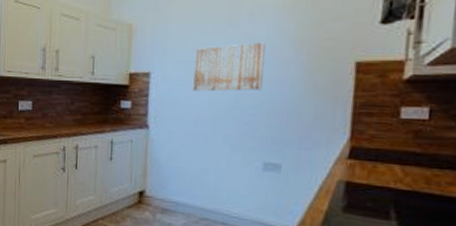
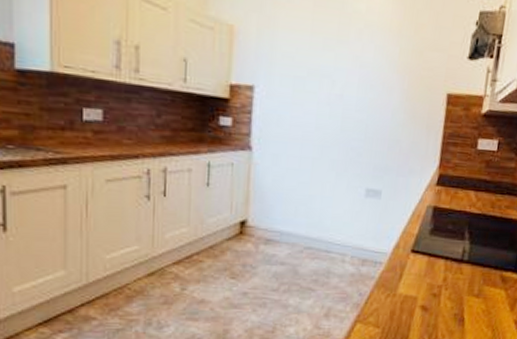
wall art: present [193,42,266,92] -> none [300,63,372,115]

